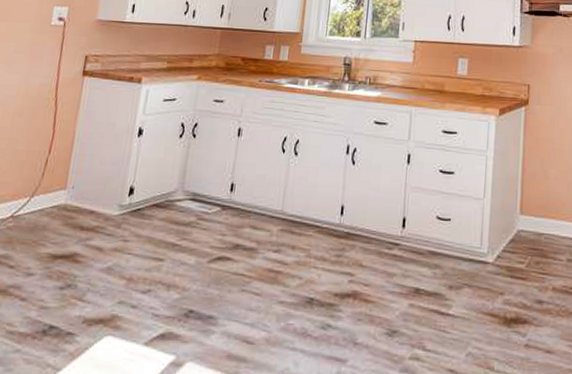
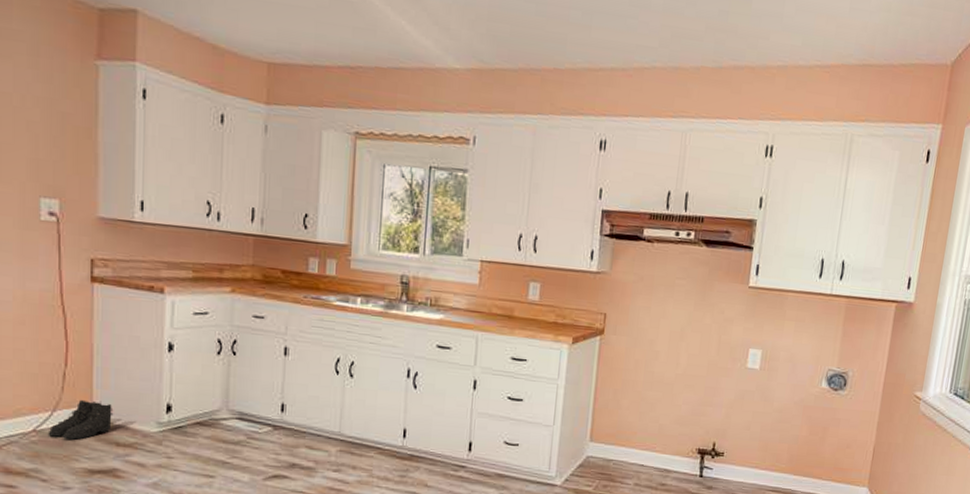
boots: none [22,184,84,225] -> present [48,399,114,440]

